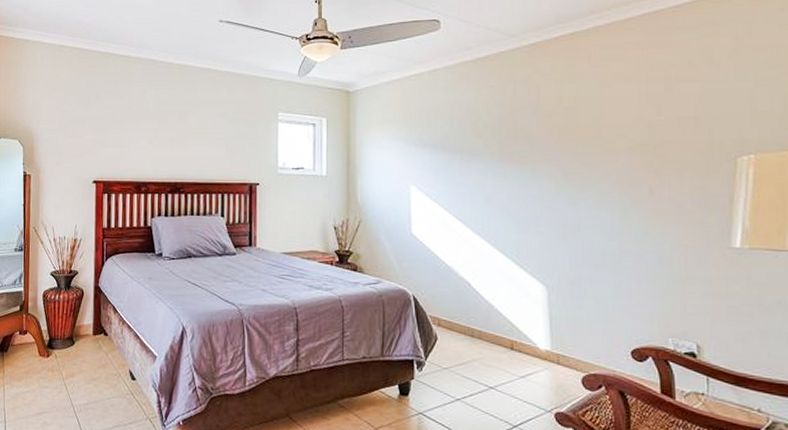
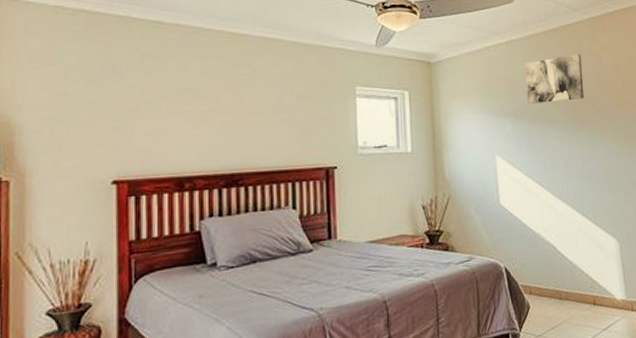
wall art: none [448,83,516,135] -> present [525,54,584,104]

